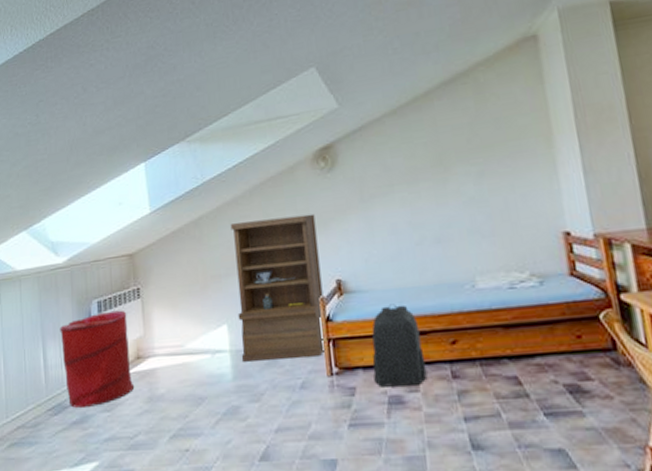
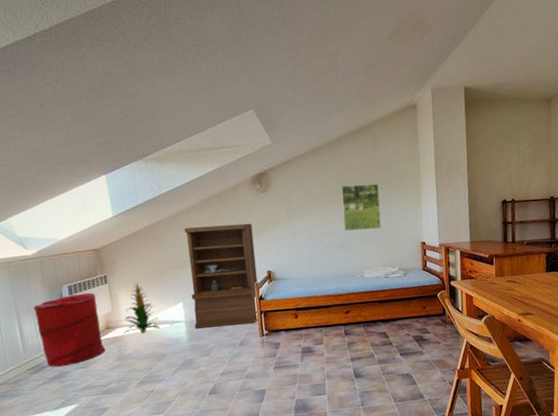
indoor plant: none [156,296,199,366] -> present [123,282,160,333]
backpack: present [372,304,427,387] -> none [292,287,329,342]
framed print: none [434,148,498,220] -> present [341,183,381,231]

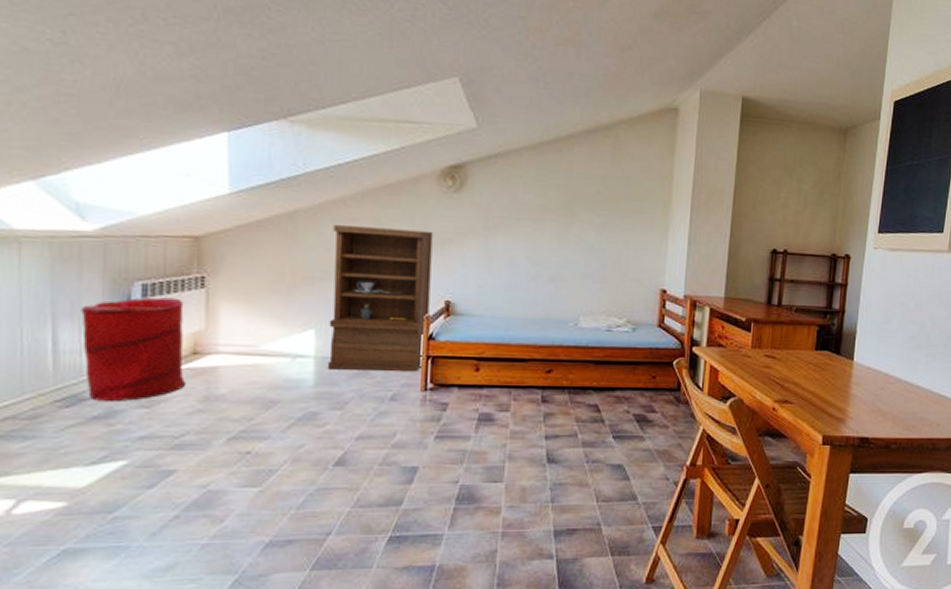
indoor plant: present [123,282,160,333] -> none [218,292,276,366]
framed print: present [341,183,381,231] -> none [561,199,616,263]

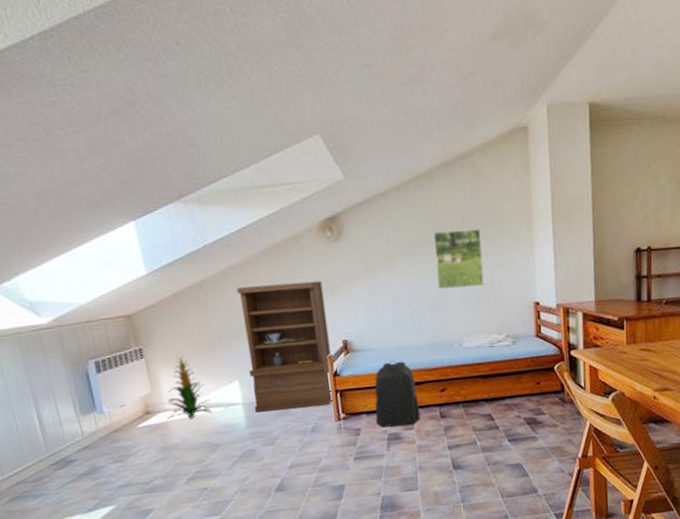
laundry hamper: present [81,297,187,401] -> none [53,369,147,461]
indoor plant: none [218,292,276,366] -> present [167,356,212,419]
backpack: none [468,331,520,406] -> present [374,360,421,428]
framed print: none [561,199,616,263] -> present [433,228,484,289]

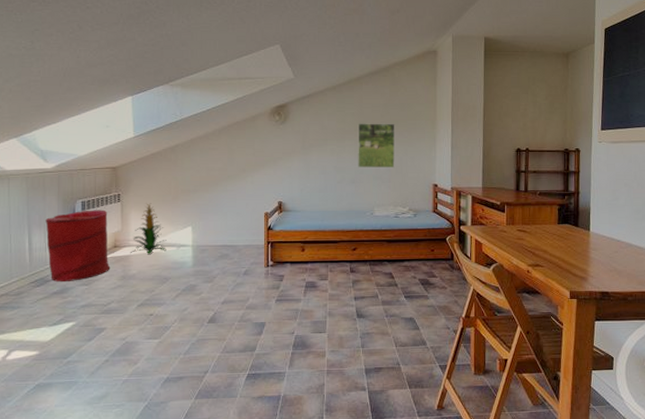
laundry hamper: none [53,369,147,461] -> present [45,209,111,282]
bookshelf: present [236,280,334,412] -> none [200,153,268,254]
backpack: present [374,360,421,428] -> none [298,221,334,276]

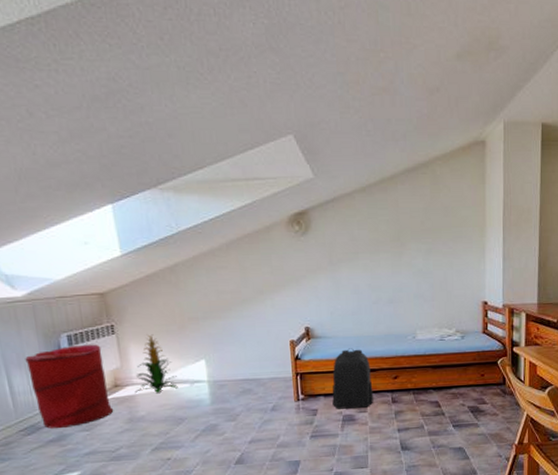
backpack: none [298,221,334,276] -> present [332,348,374,409]
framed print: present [358,123,395,168] -> none [393,231,438,285]

